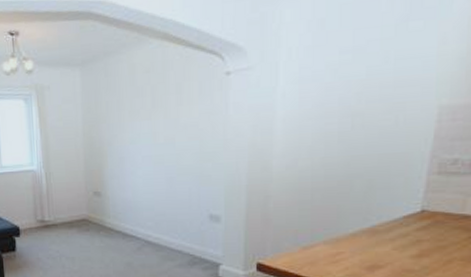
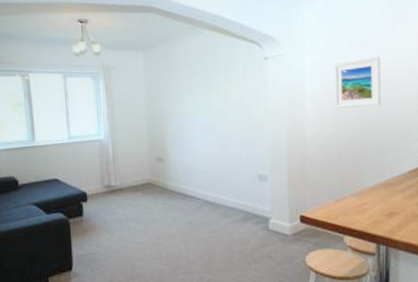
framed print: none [313,67,383,136] -> present [333,56,381,108]

